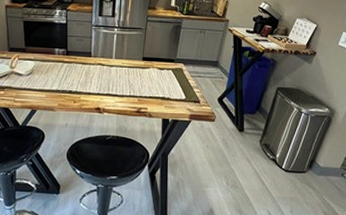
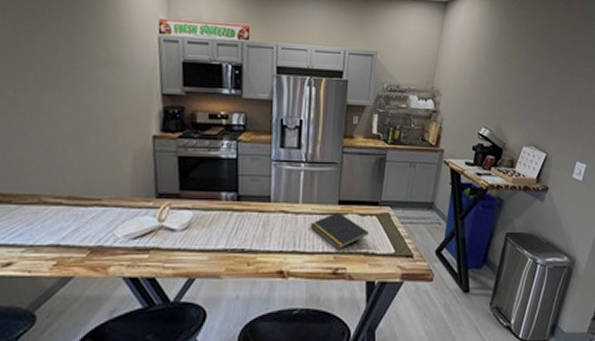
notepad: none [120,66,165,94] -> present [309,211,369,249]

